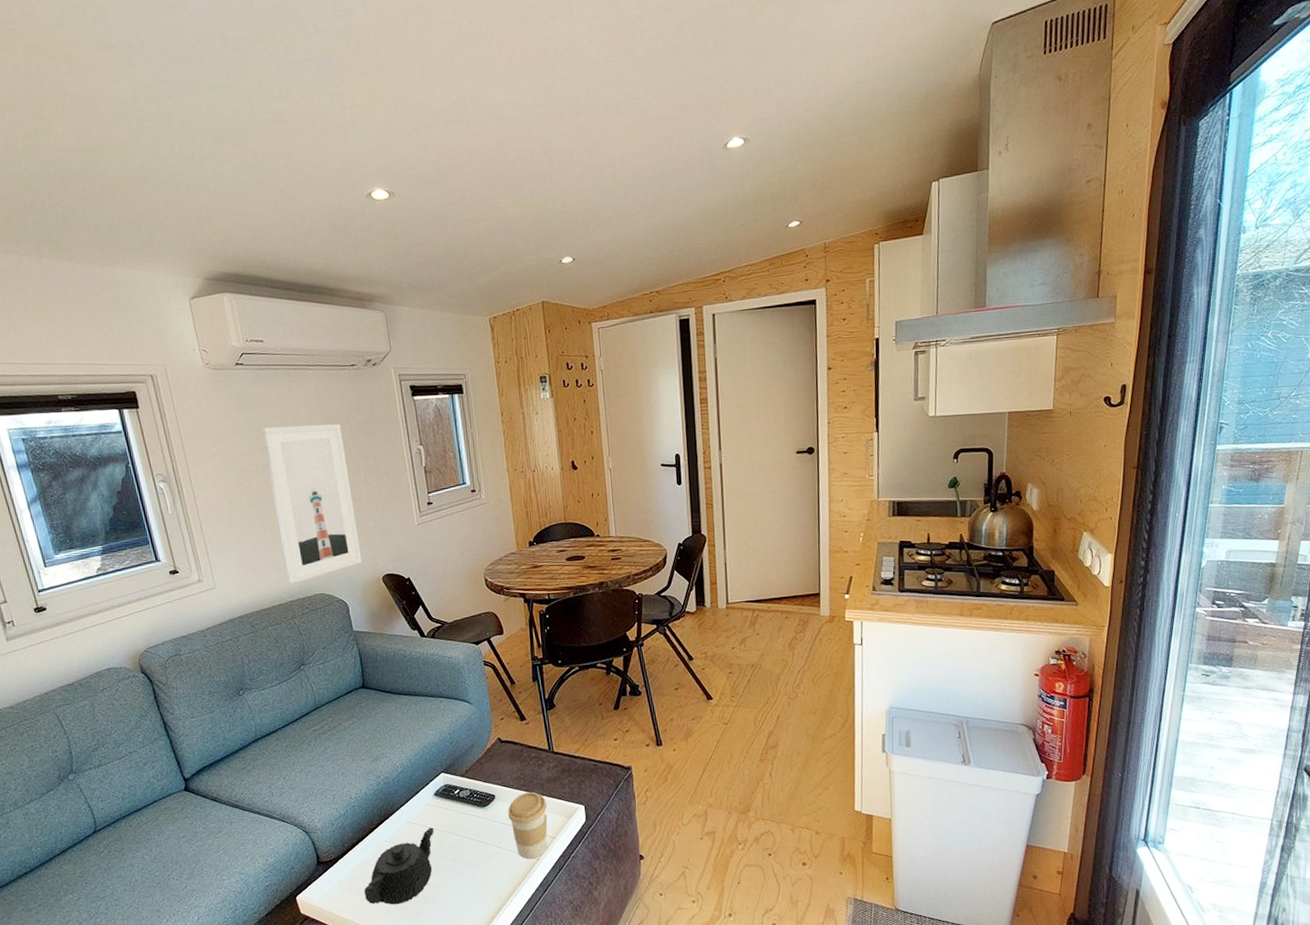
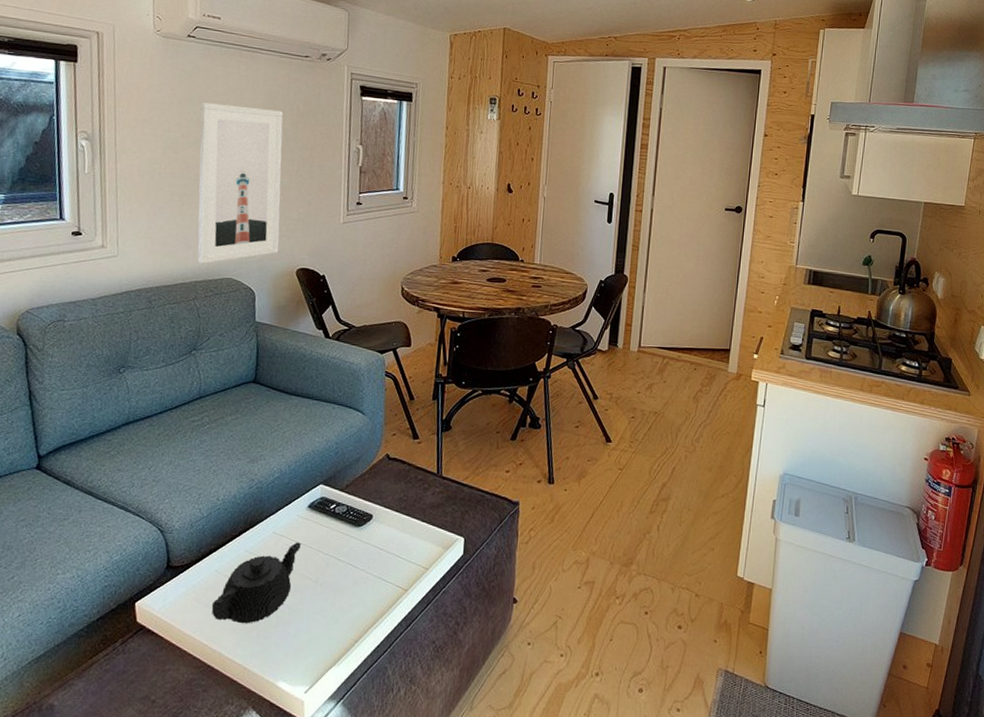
coffee cup: present [508,791,548,859] -> none [383,515,426,589]

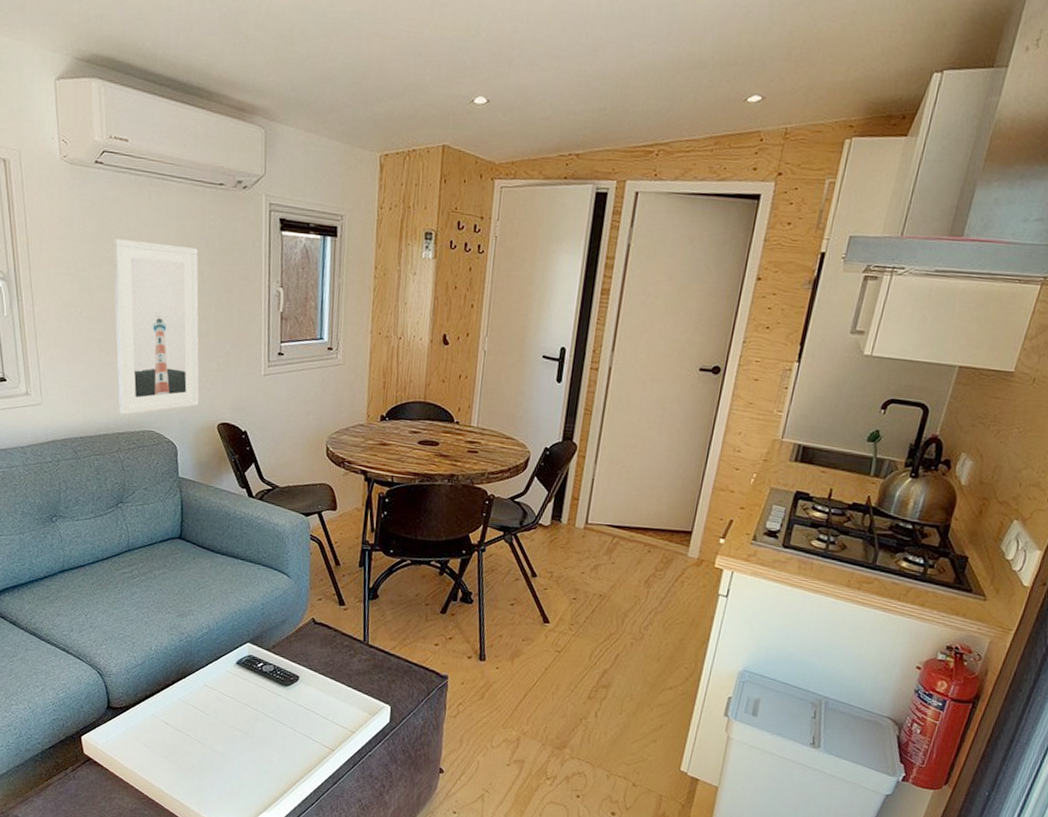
teapot: present [211,542,301,624] -> none [149,695,230,766]

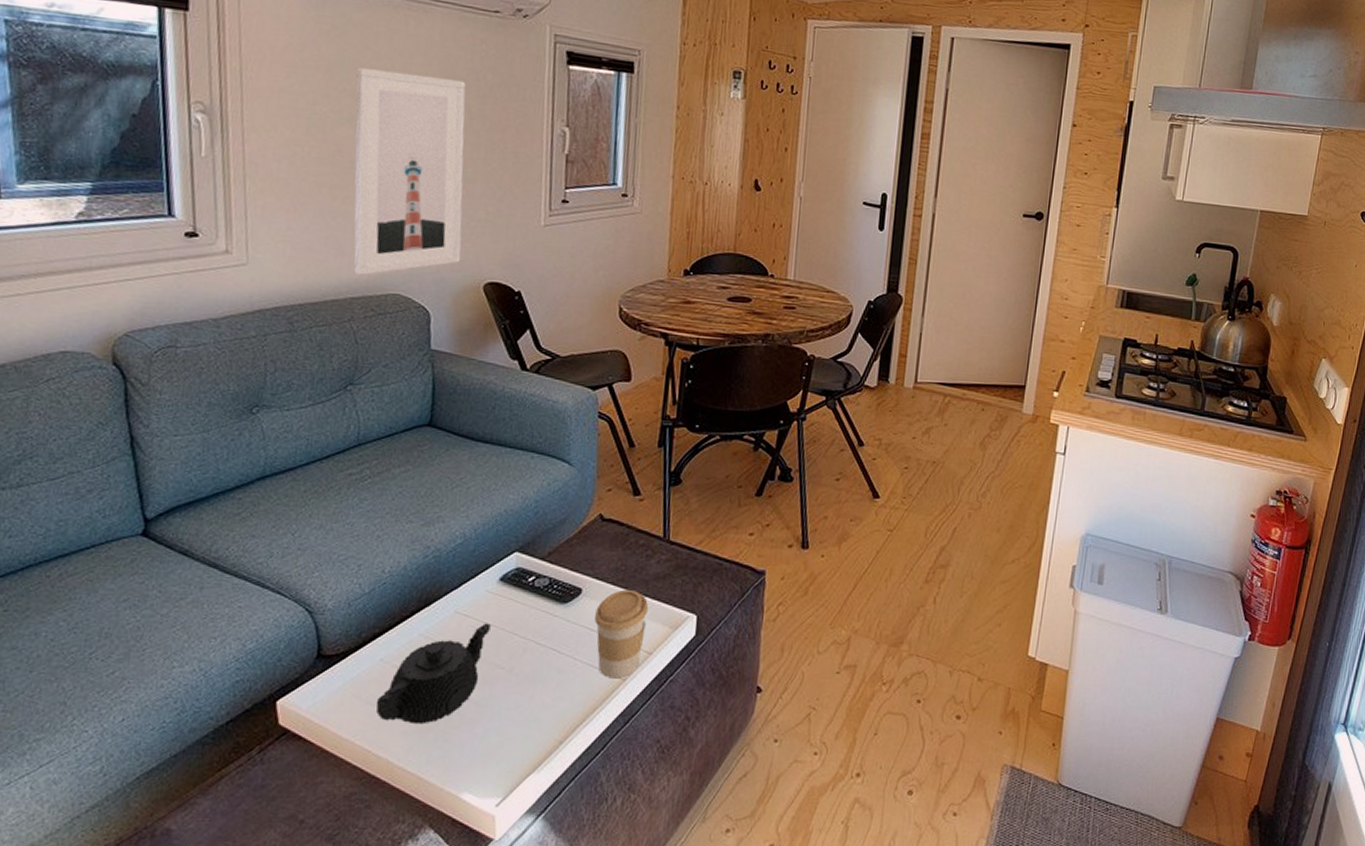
teapot: none [149,695,230,766] -> present [375,623,491,725]
coffee cup: none [309,680,352,749] -> present [595,589,649,679]

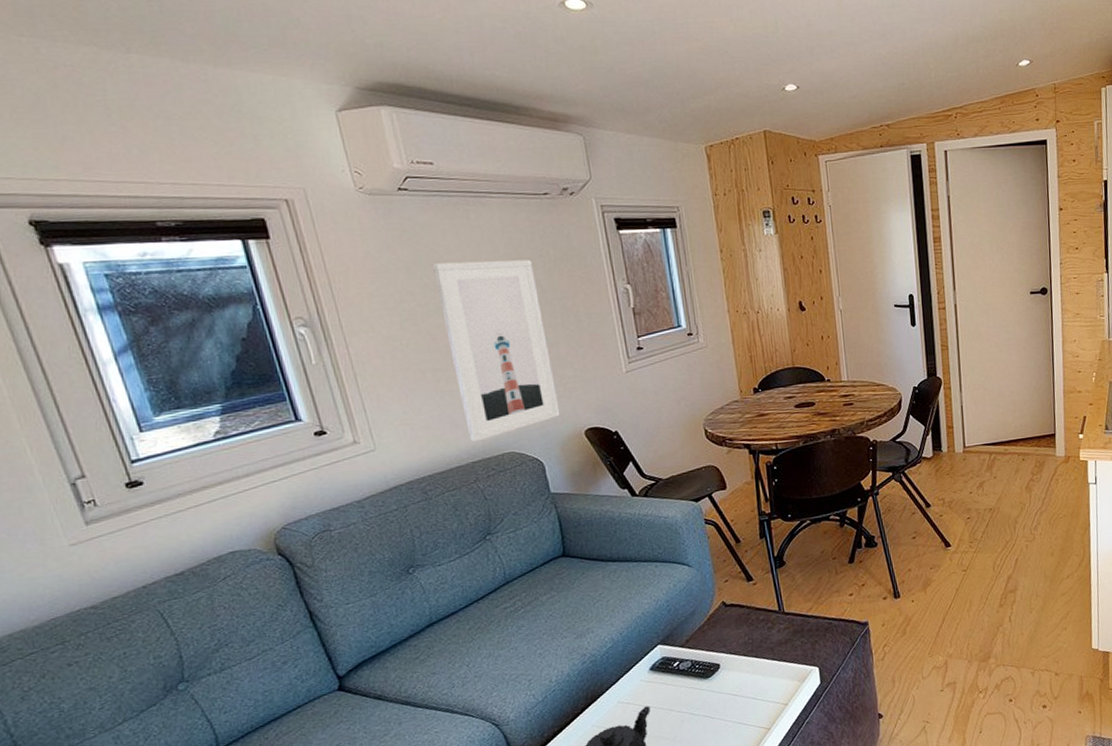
coffee cup: present [595,589,649,679] -> none [734,657,779,730]

